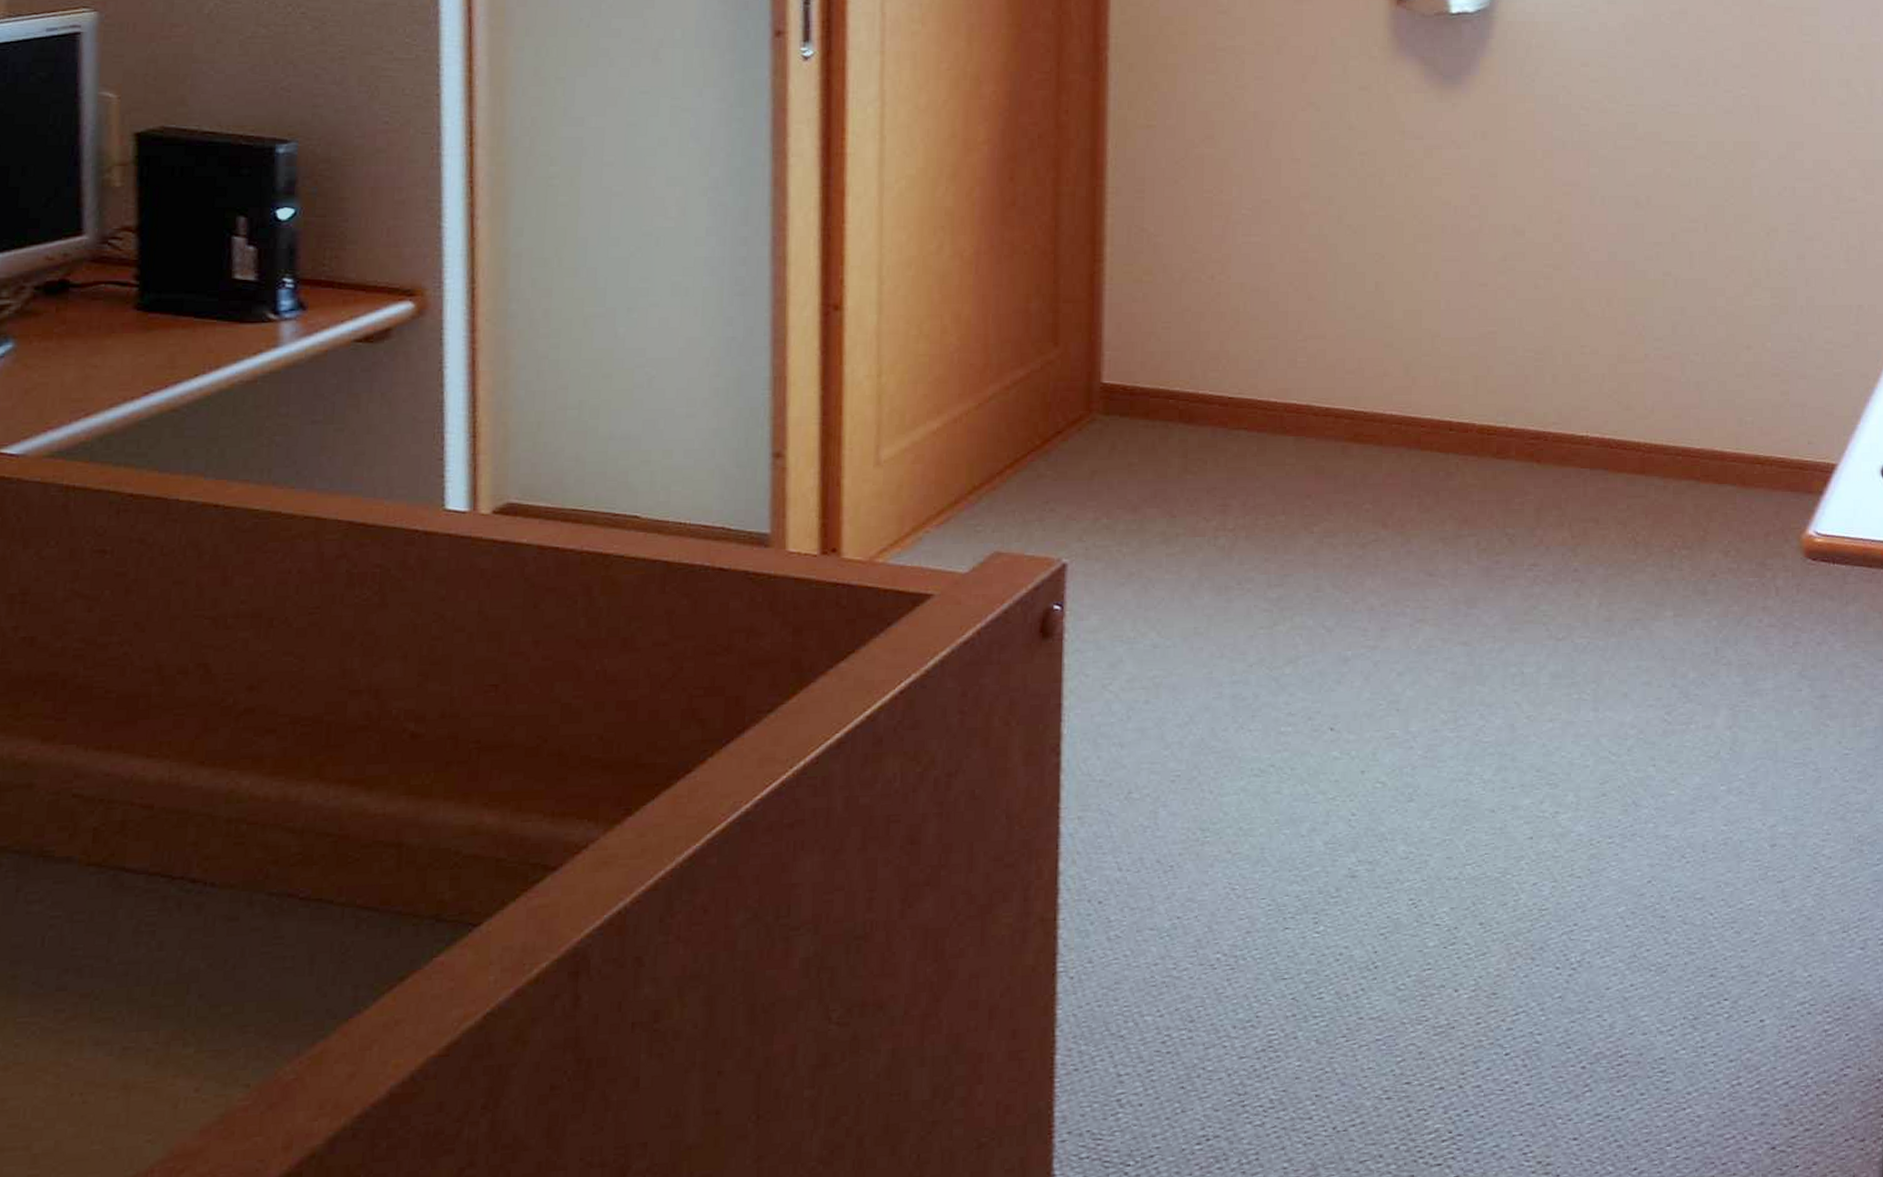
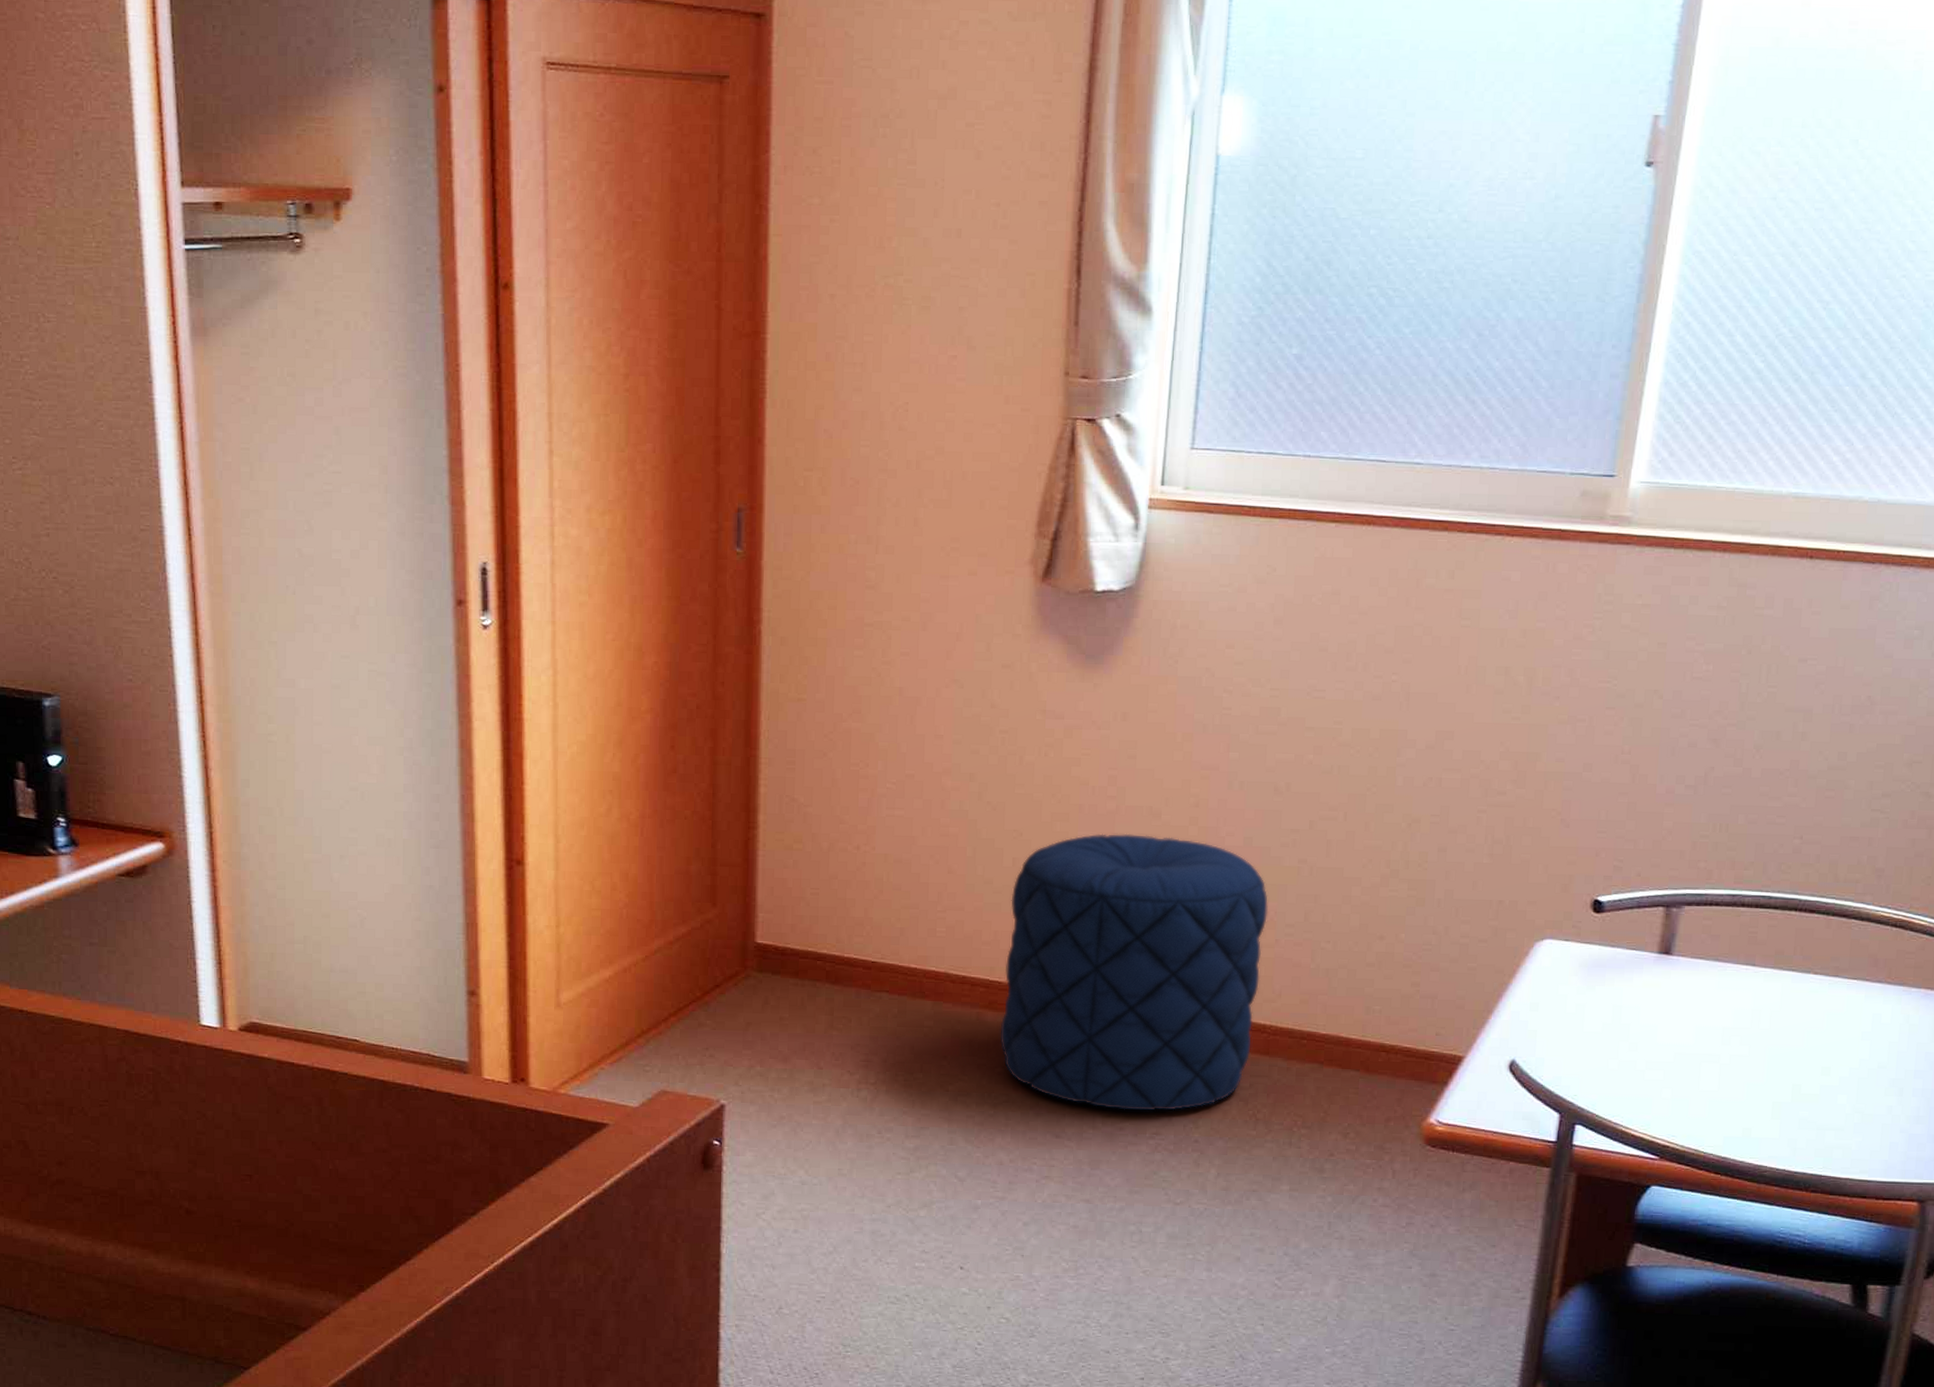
pouf: none [1367,252,1635,542] -> present [1000,833,1268,1111]

